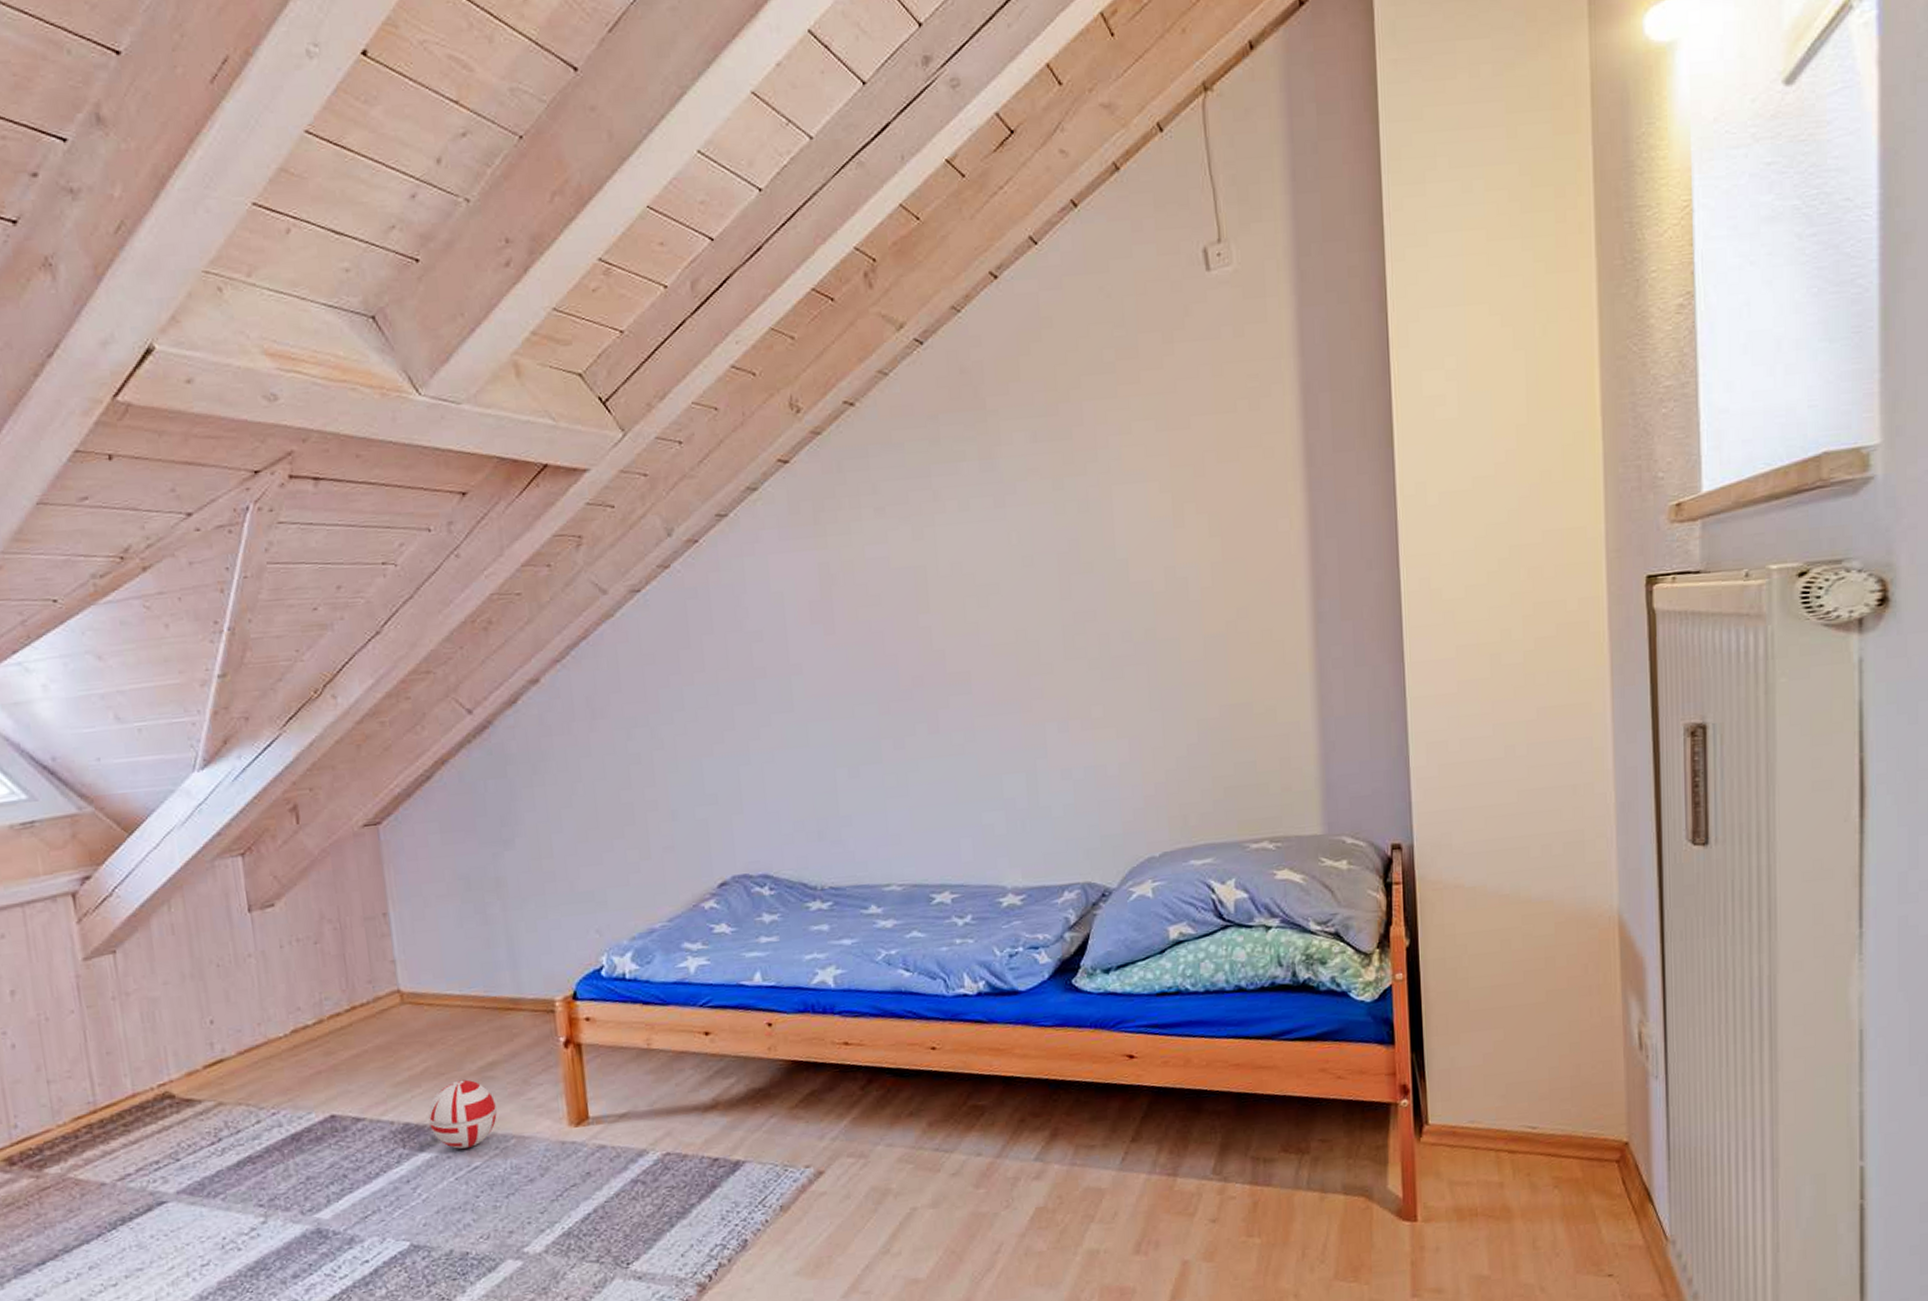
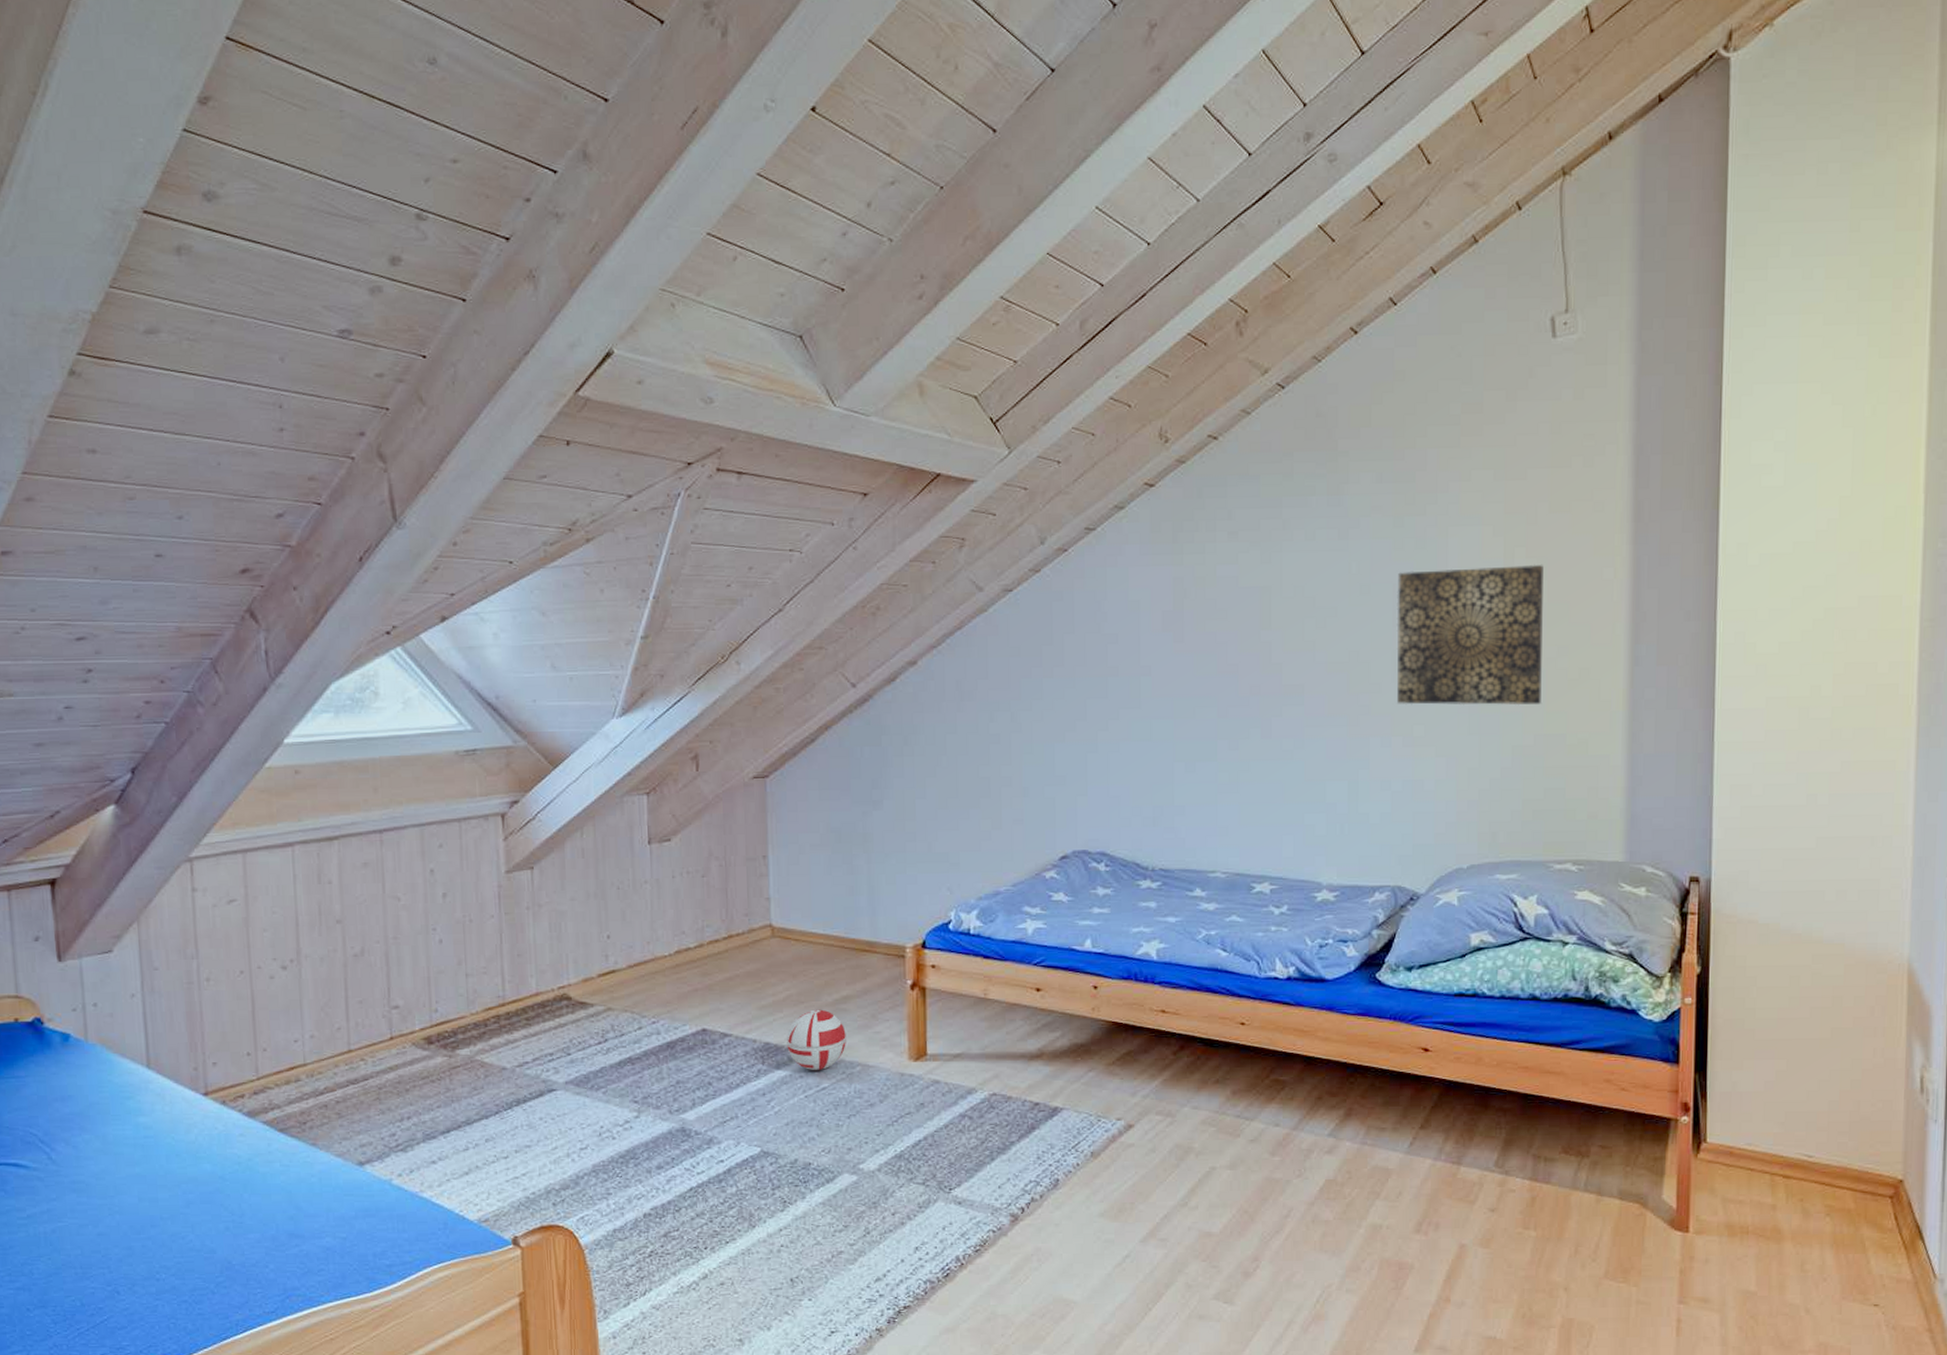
wall art: none [1062,520,1224,684] -> present [1396,564,1543,706]

